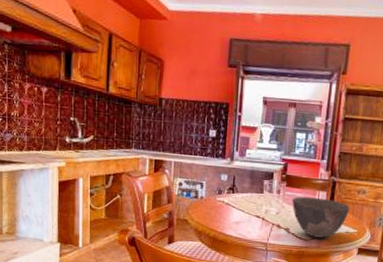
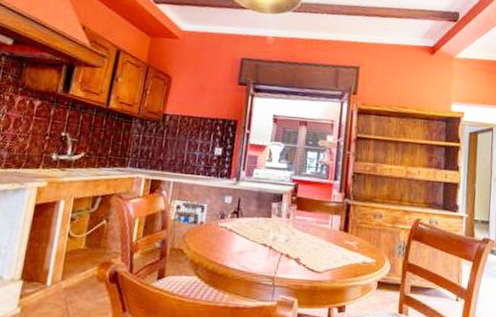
bowl: present [292,196,350,238] -> none [303,221,366,270]

